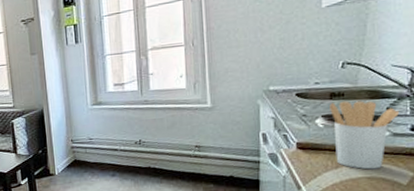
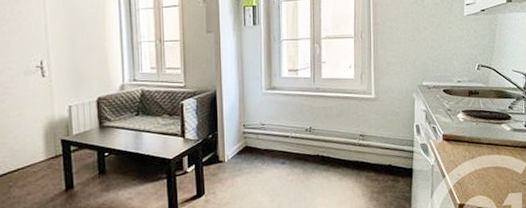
utensil holder: present [330,101,400,170] -> none [468,98,518,160]

